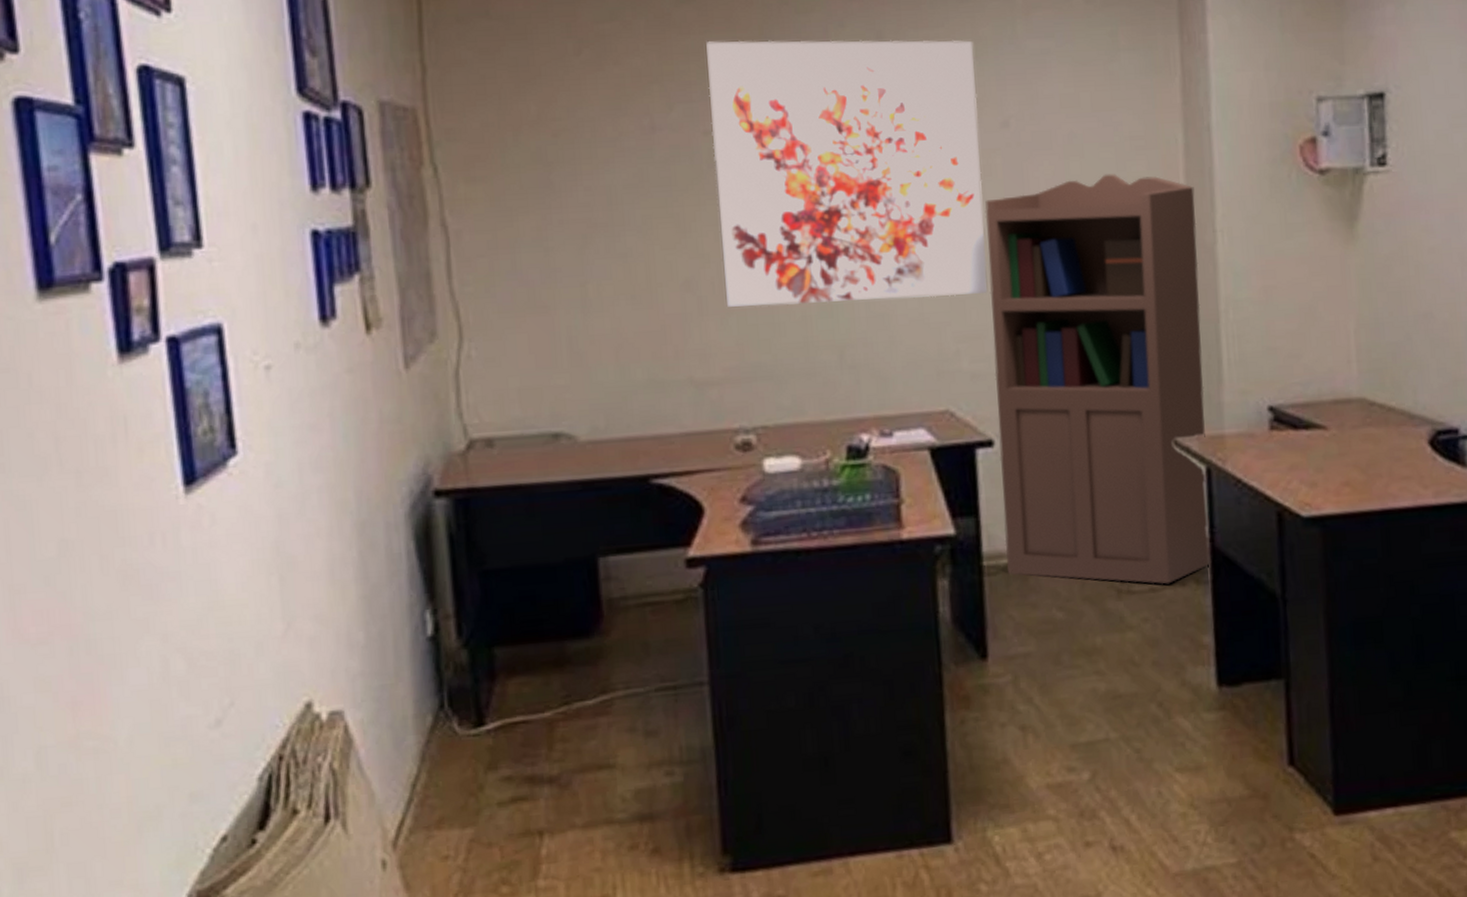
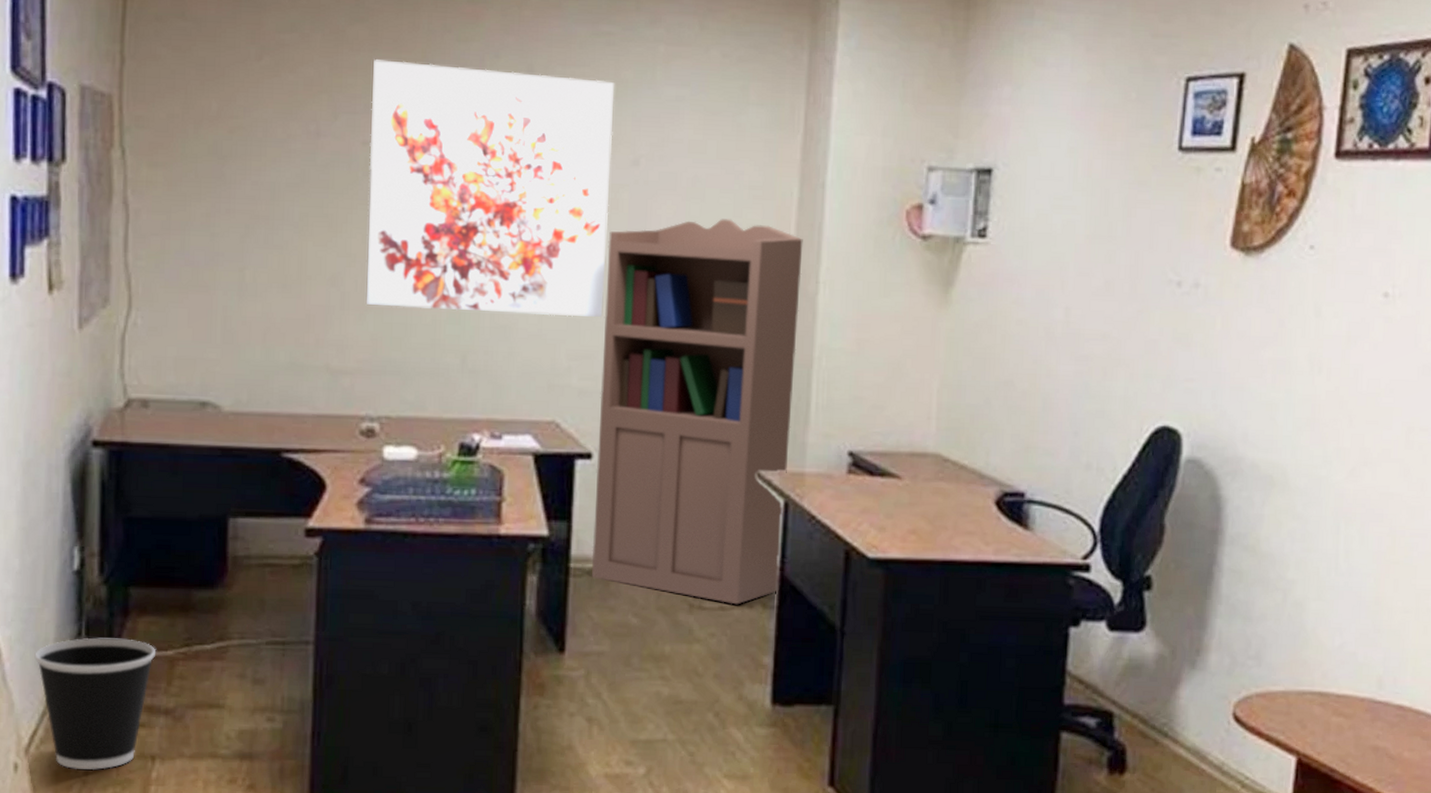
wastebasket: none [392,705,532,858] -> present [34,637,157,770]

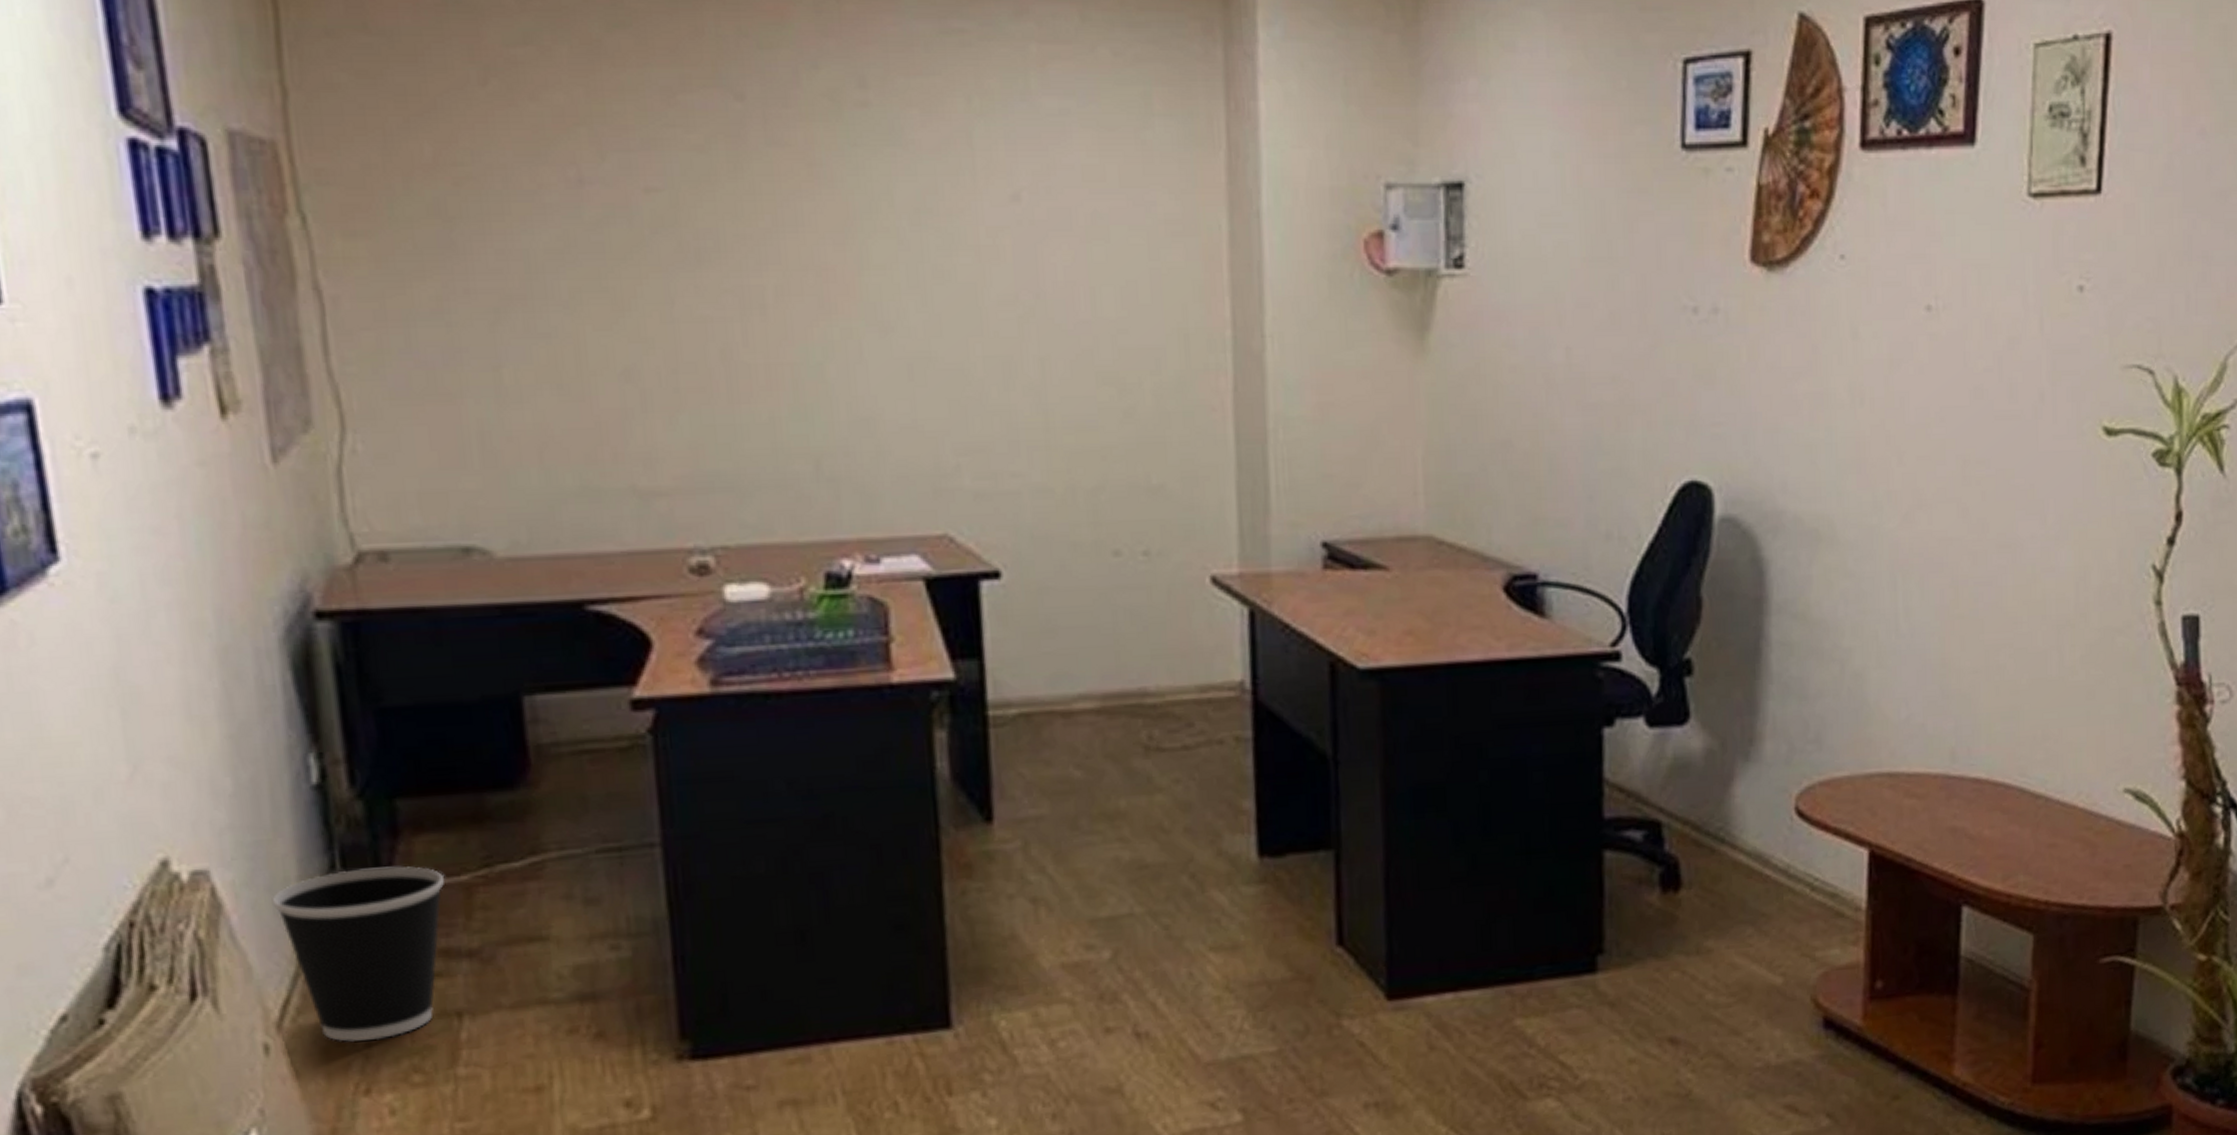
wall art: present [366,59,615,317] -> none [646,77,995,404]
bookcase: present [592,218,803,605] -> none [991,263,1253,742]

